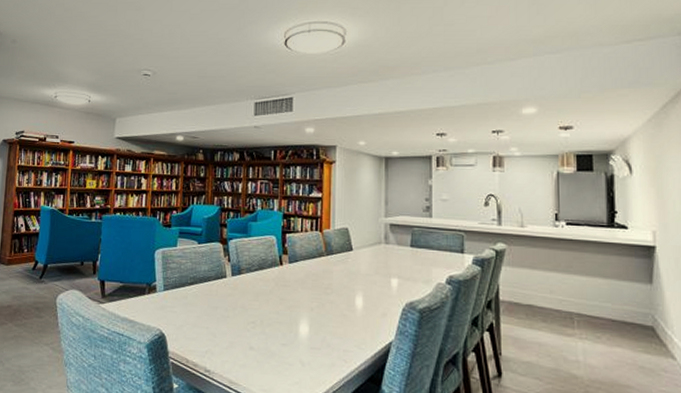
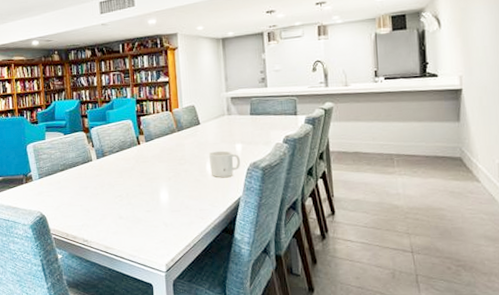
mug: none [360,283,396,317] -> present [209,150,241,178]

